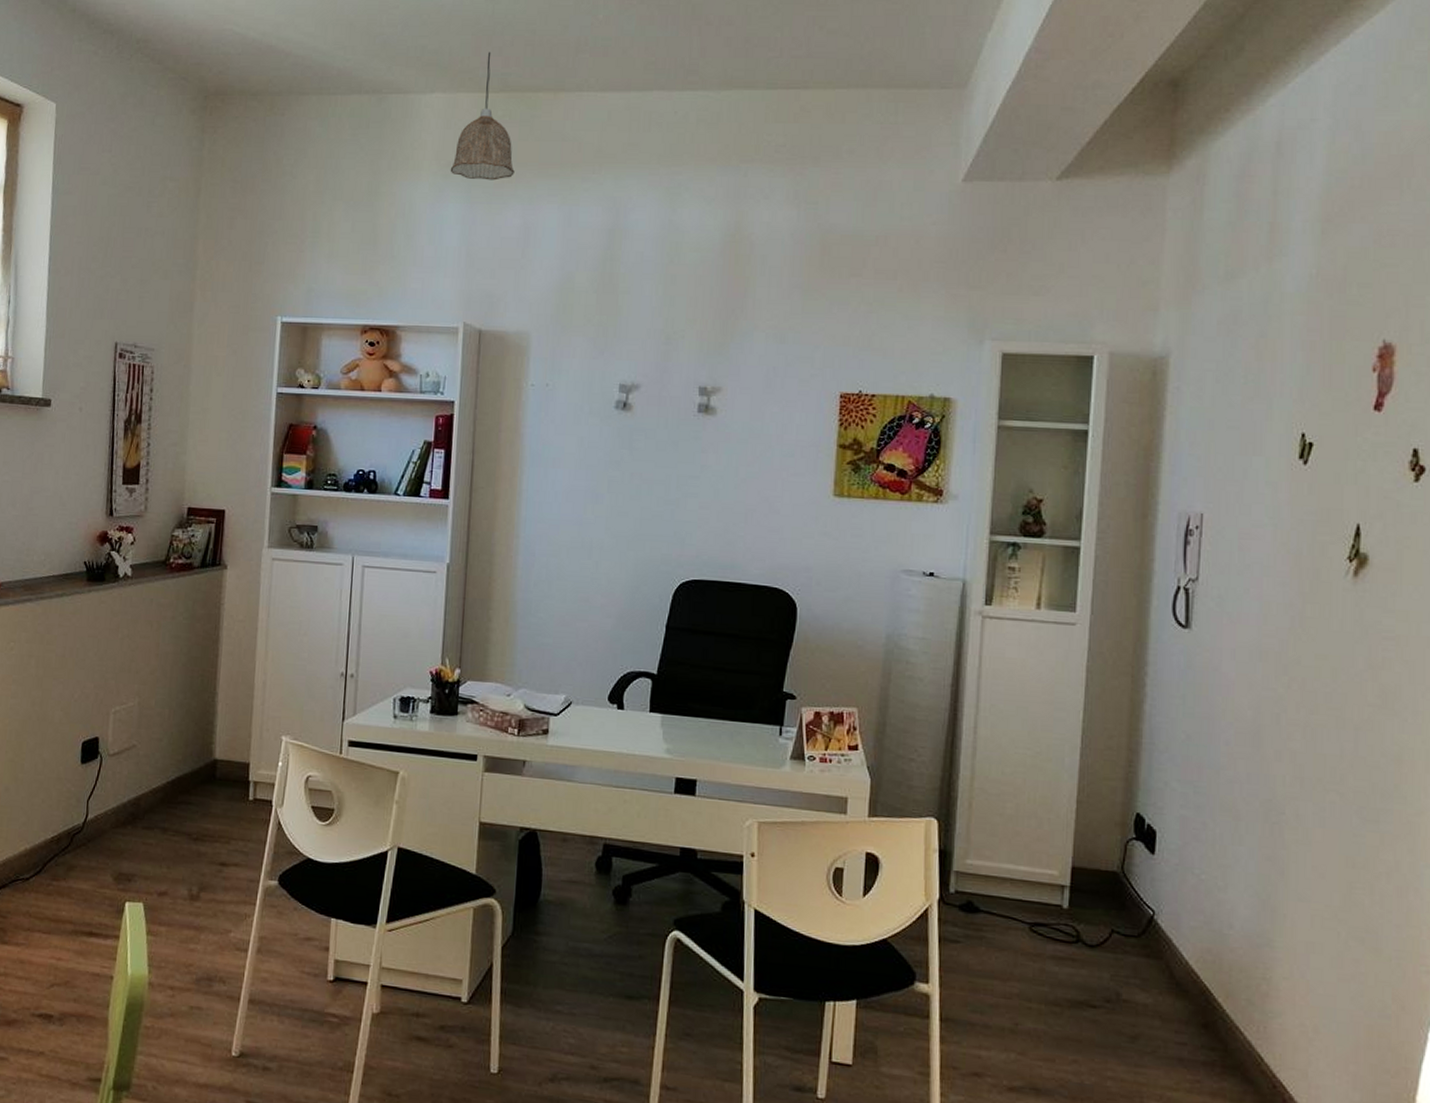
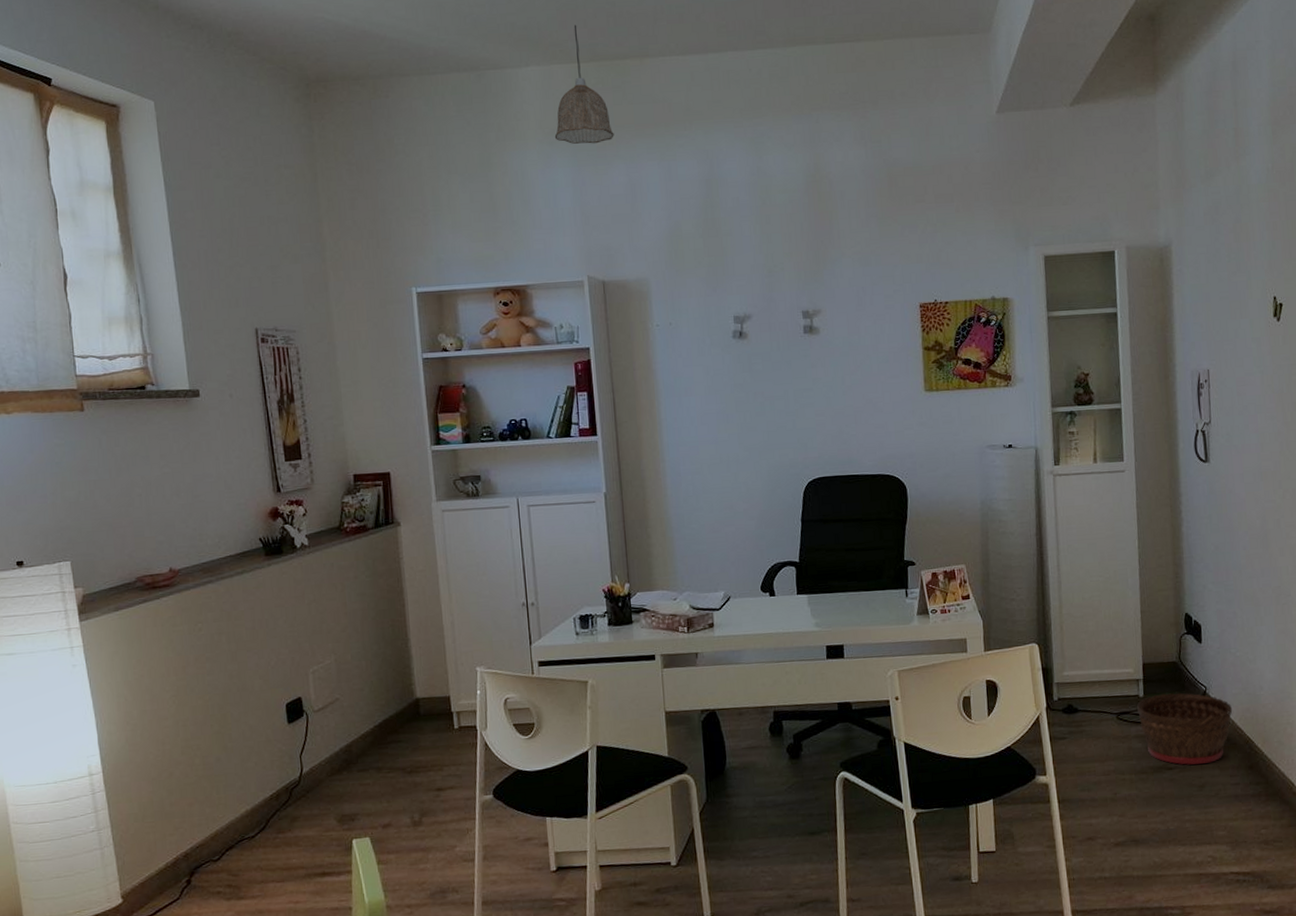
basket: none [1058,909,1188,1010] -> present [1137,692,1233,765]

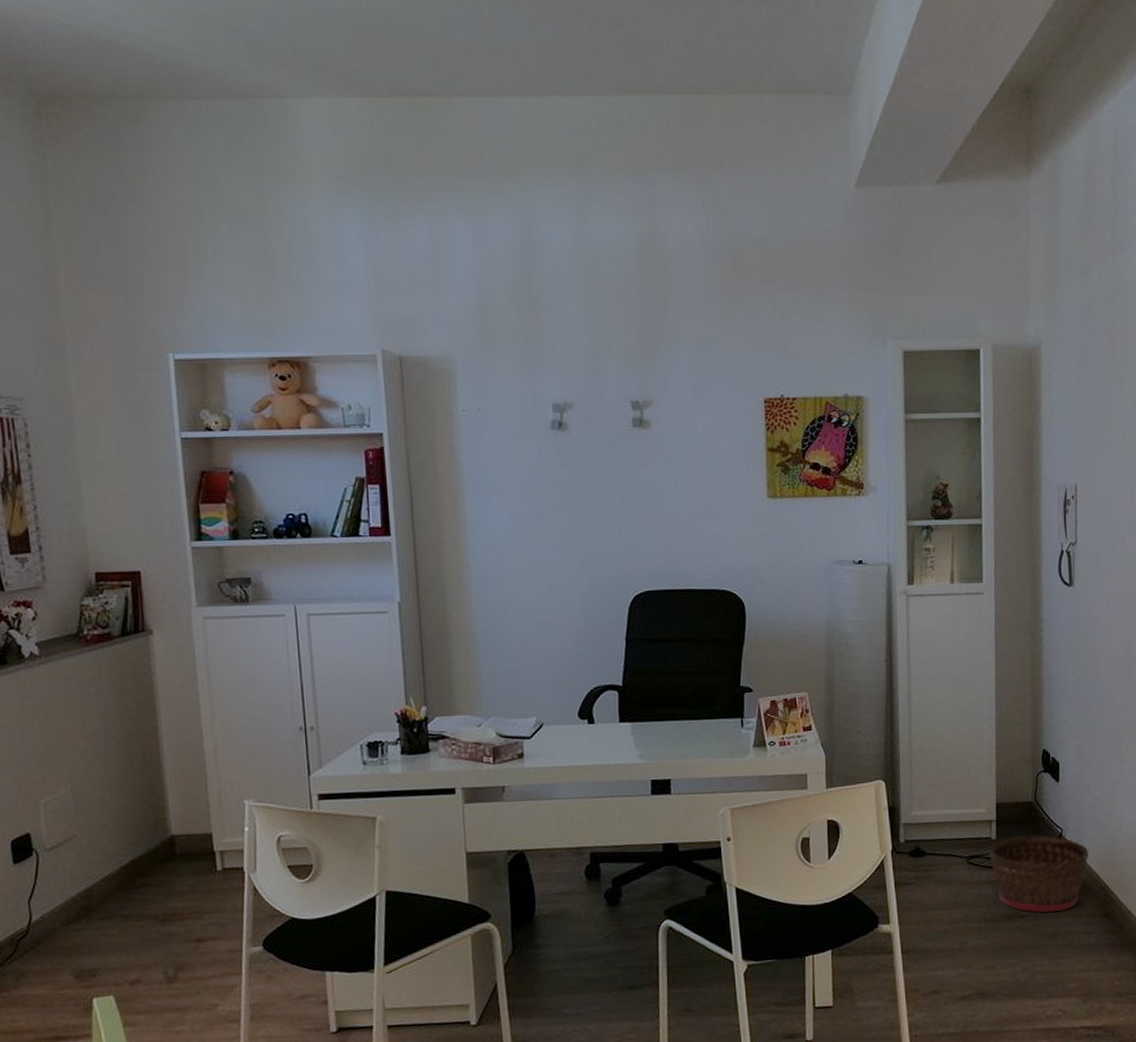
pendant lamp: present [554,24,614,144] -> none [343,51,415,194]

